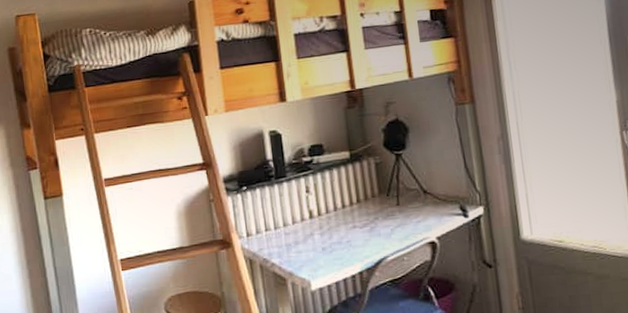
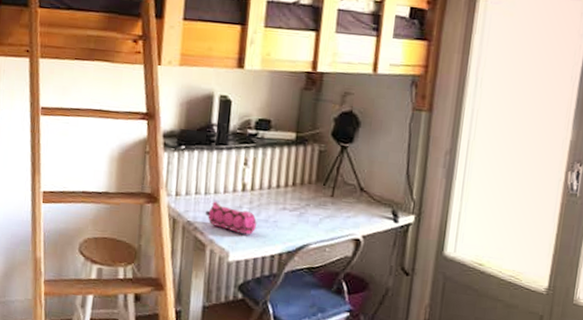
pencil case: none [279,234,331,261] -> present [206,201,257,235]

